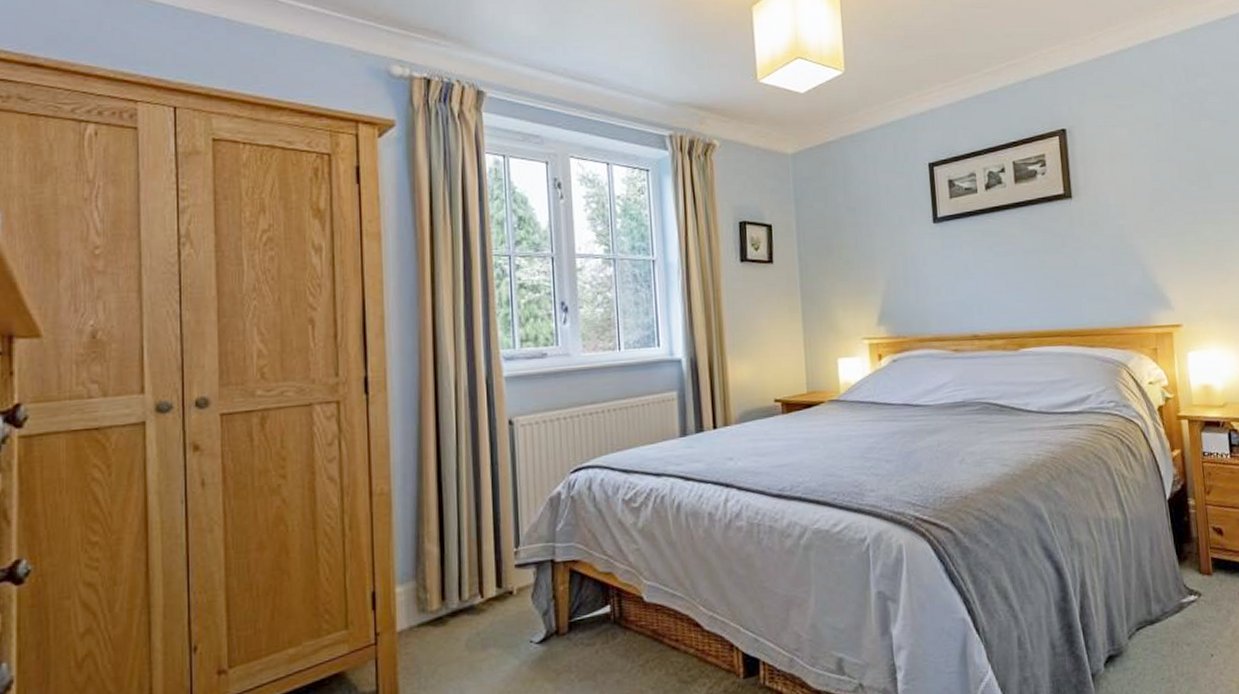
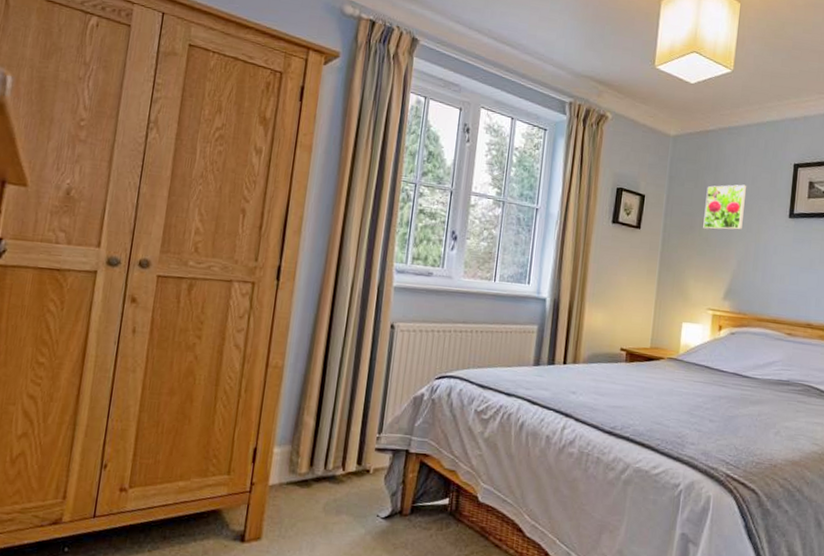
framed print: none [838,195,885,251] -> present [703,184,747,230]

